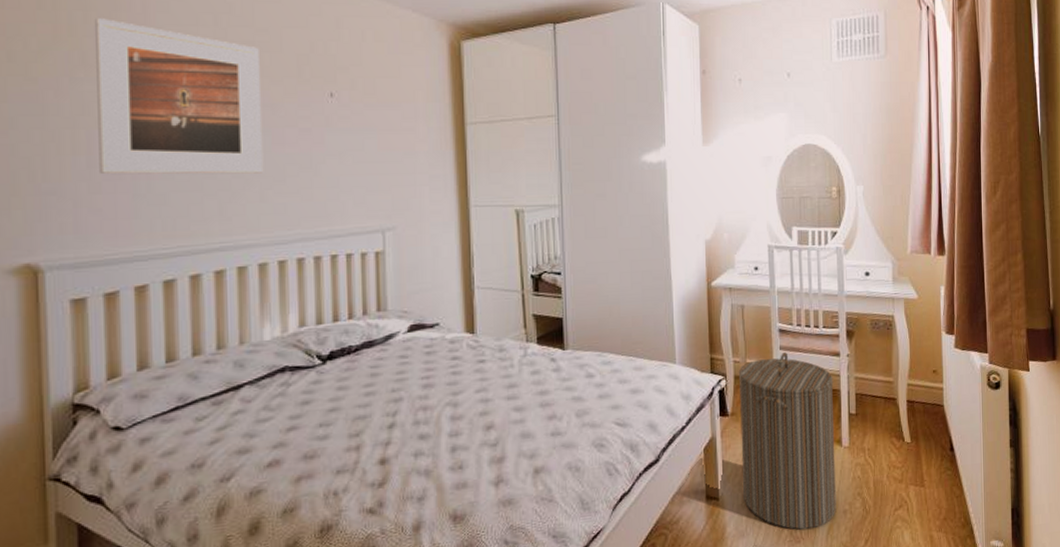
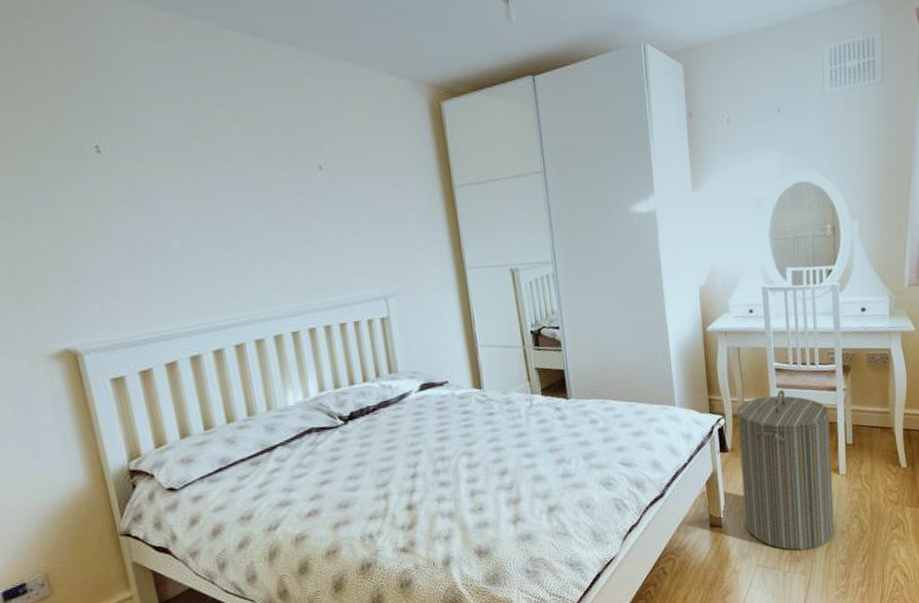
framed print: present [95,18,264,175] -> none [84,107,266,261]

